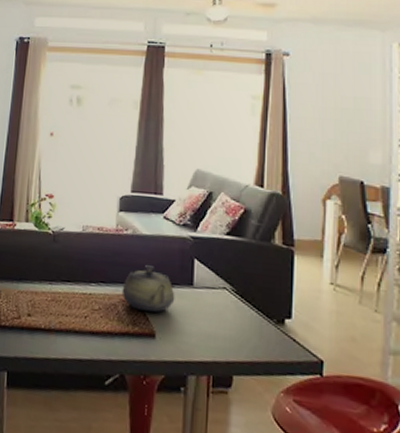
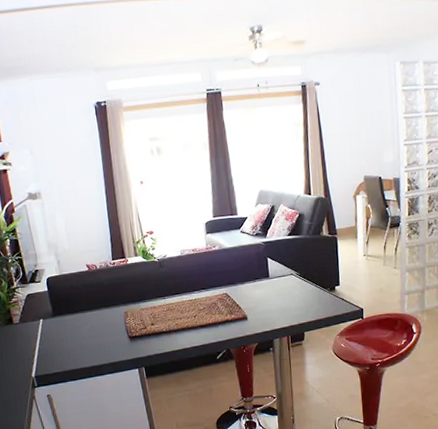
teapot: present [122,265,175,313] -> none [218,269,258,303]

